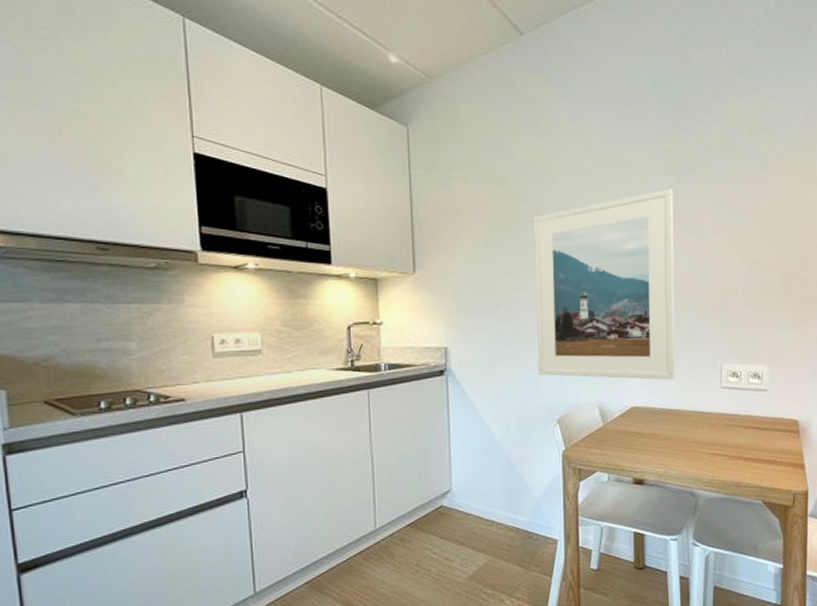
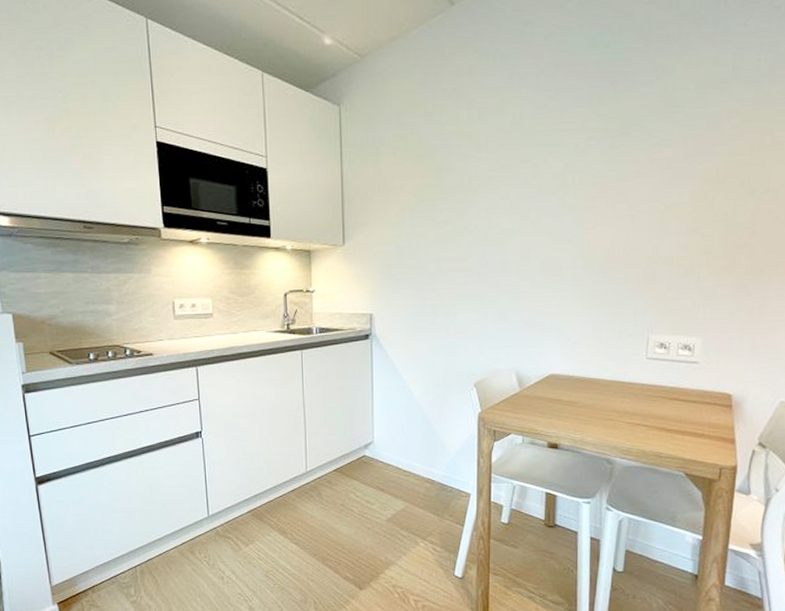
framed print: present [533,189,676,380] -> none [458,155,606,349]

